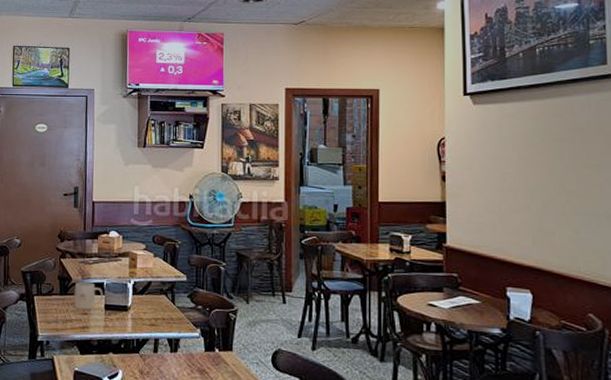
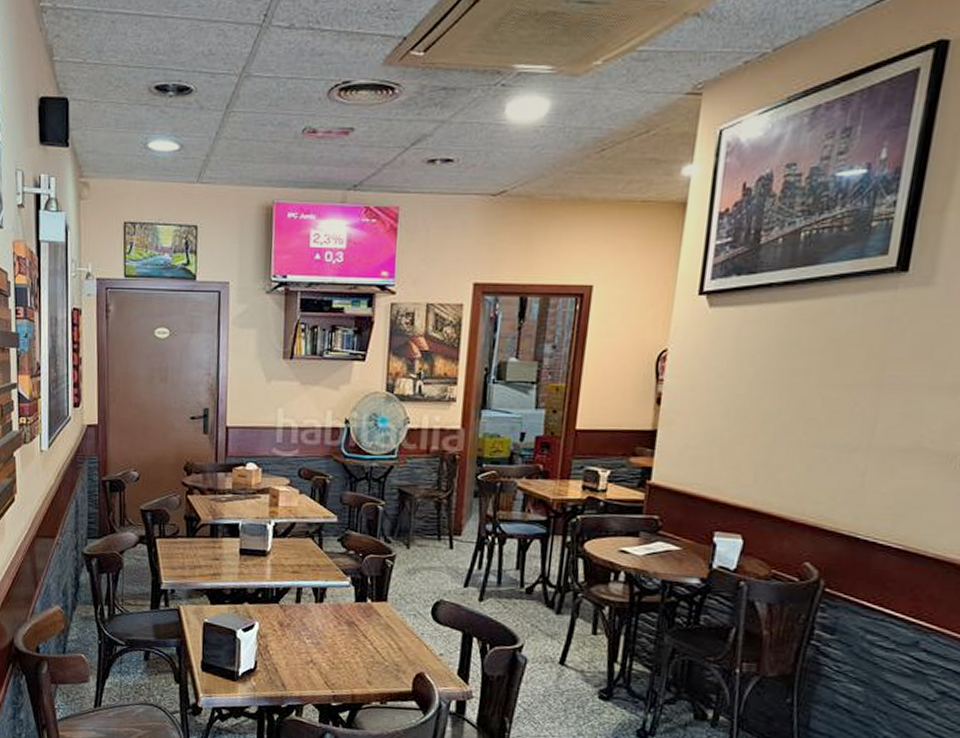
mug: present [74,282,103,310] -> none [203,522,238,555]

